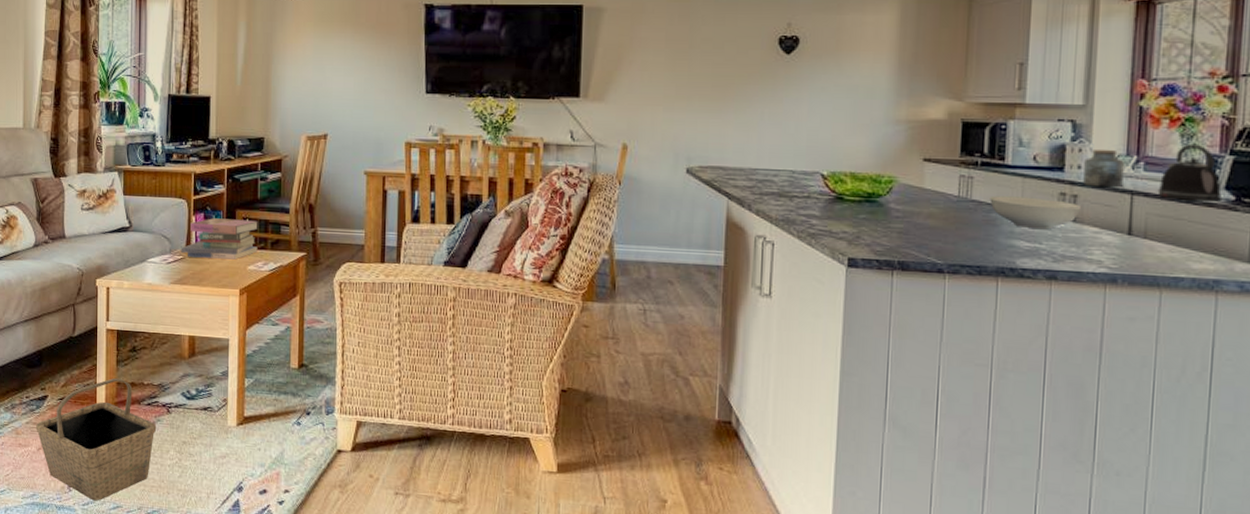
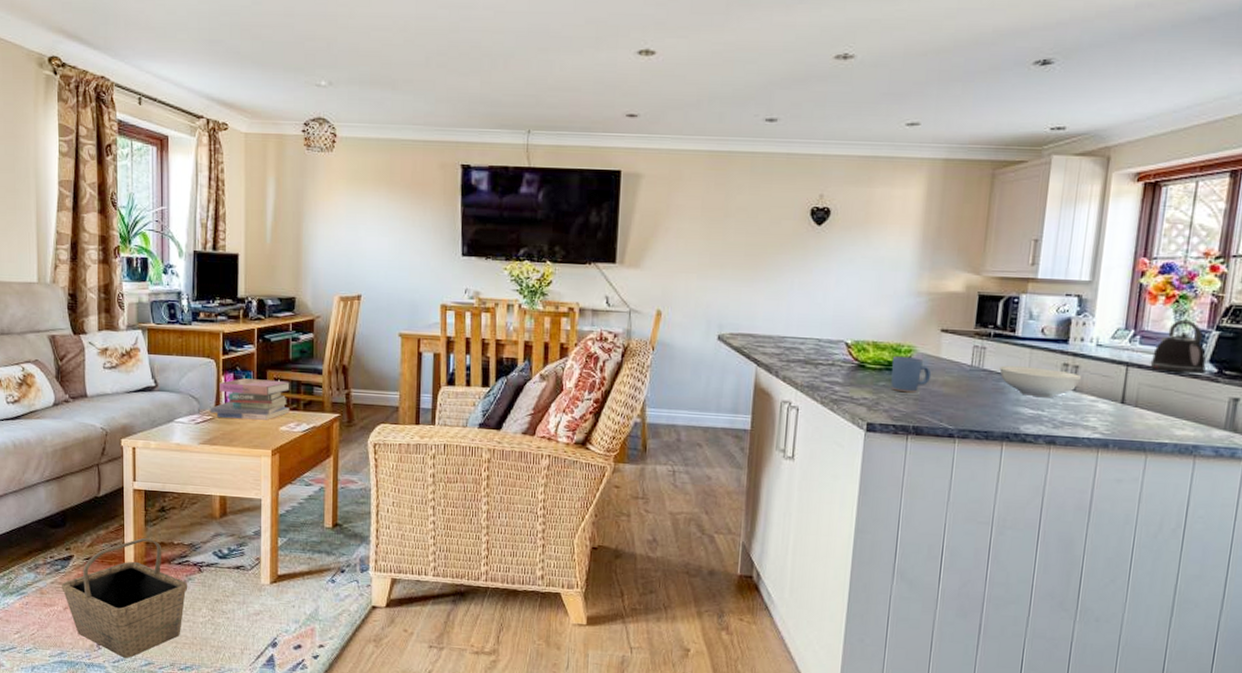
mug: none [871,186,916,226] -> present [890,355,932,393]
jar: present [1083,148,1124,188] -> none [1084,322,1123,360]

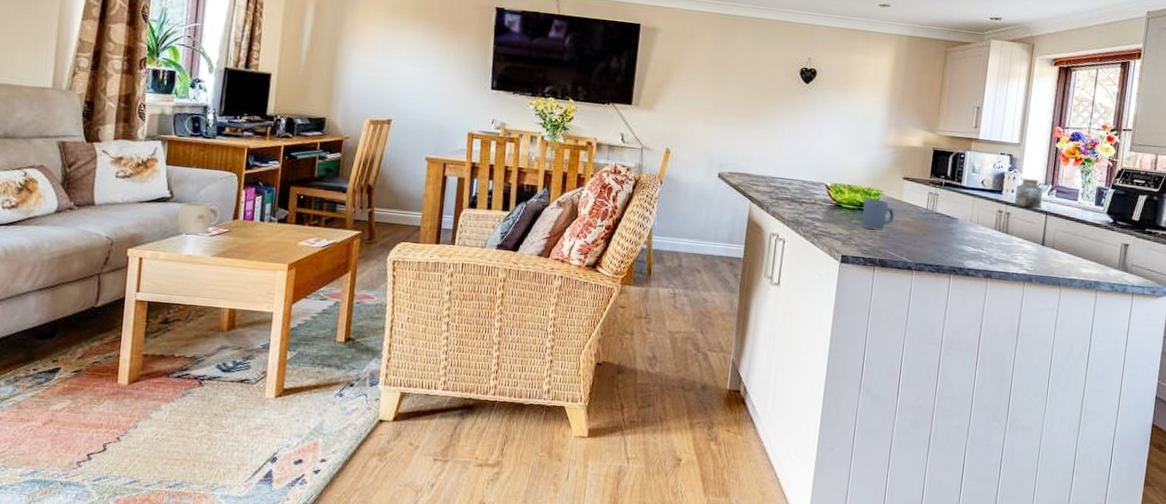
basket: present [62,538,188,659] -> none [43,350,186,476]
mug: none [163,390,203,424] -> present [177,201,221,235]
books: present [210,378,290,420] -> none [226,193,313,235]
bowl: present [999,365,1082,398] -> none [949,210,1013,239]
jar: none [1084,322,1123,360] -> present [1014,178,1043,209]
kettle: present [1150,319,1206,373] -> none [1063,178,1105,223]

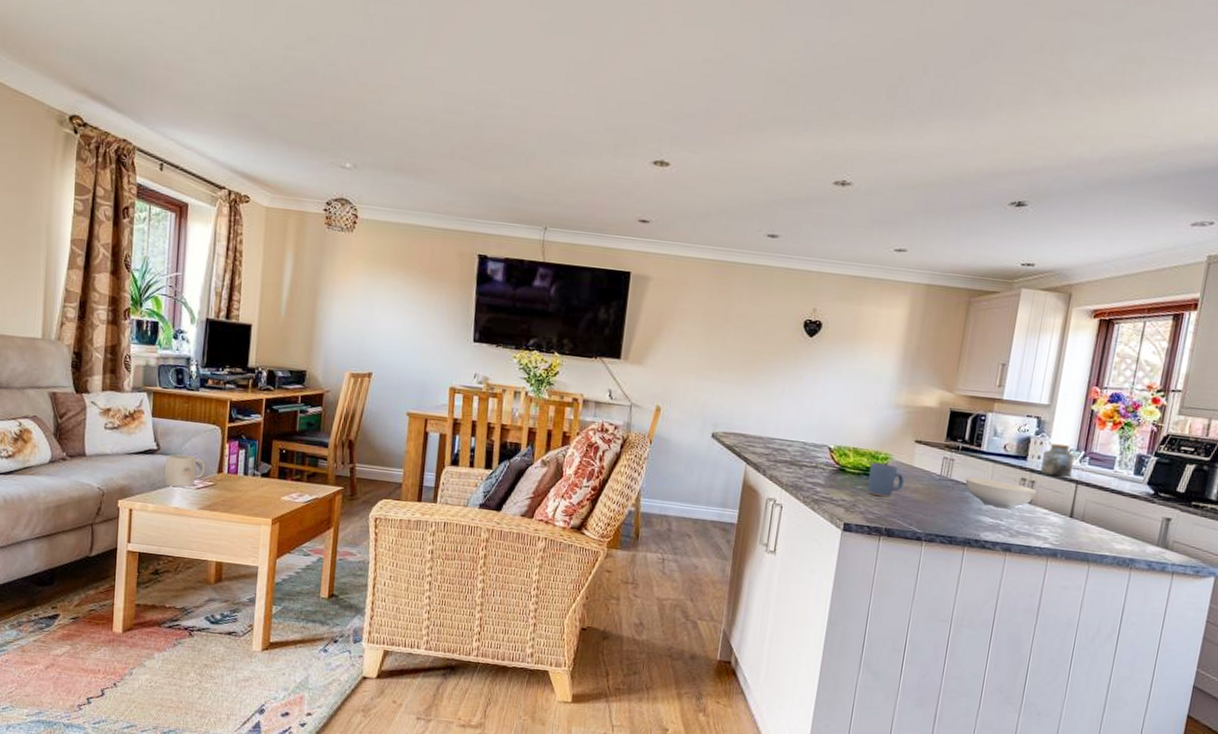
bowl: none [949,210,1013,239] -> present [965,477,1037,509]

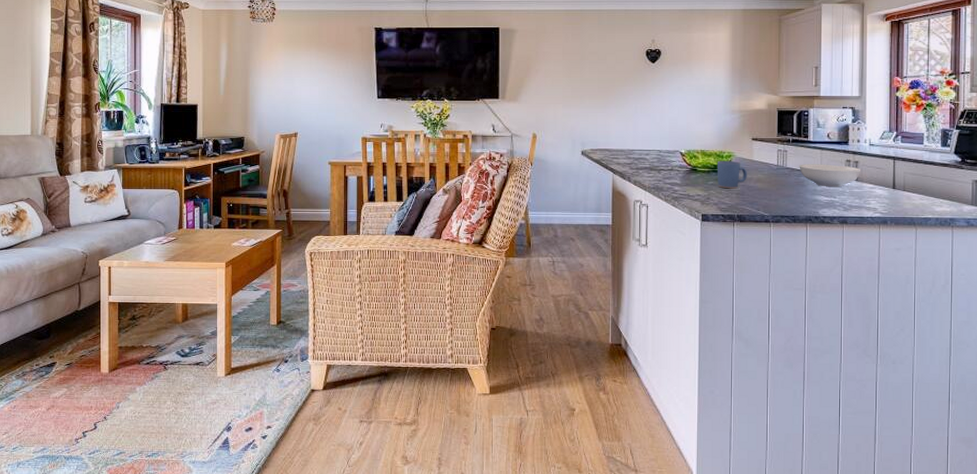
mug: present [164,454,206,488] -> none [135,217,168,245]
jar: present [1040,443,1074,478] -> none [862,127,888,155]

